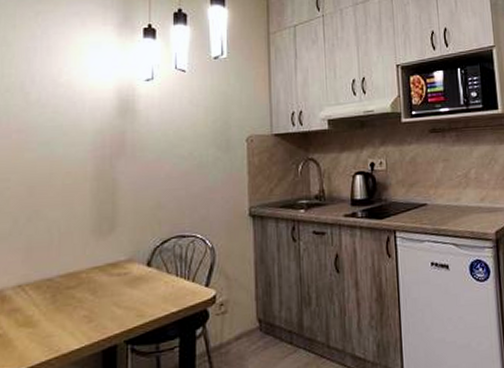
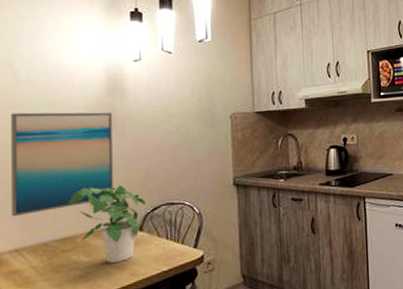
wall art: none [17,135,123,249] -> present [11,112,114,217]
potted plant: none [73,215,155,302] -> present [67,185,146,263]

